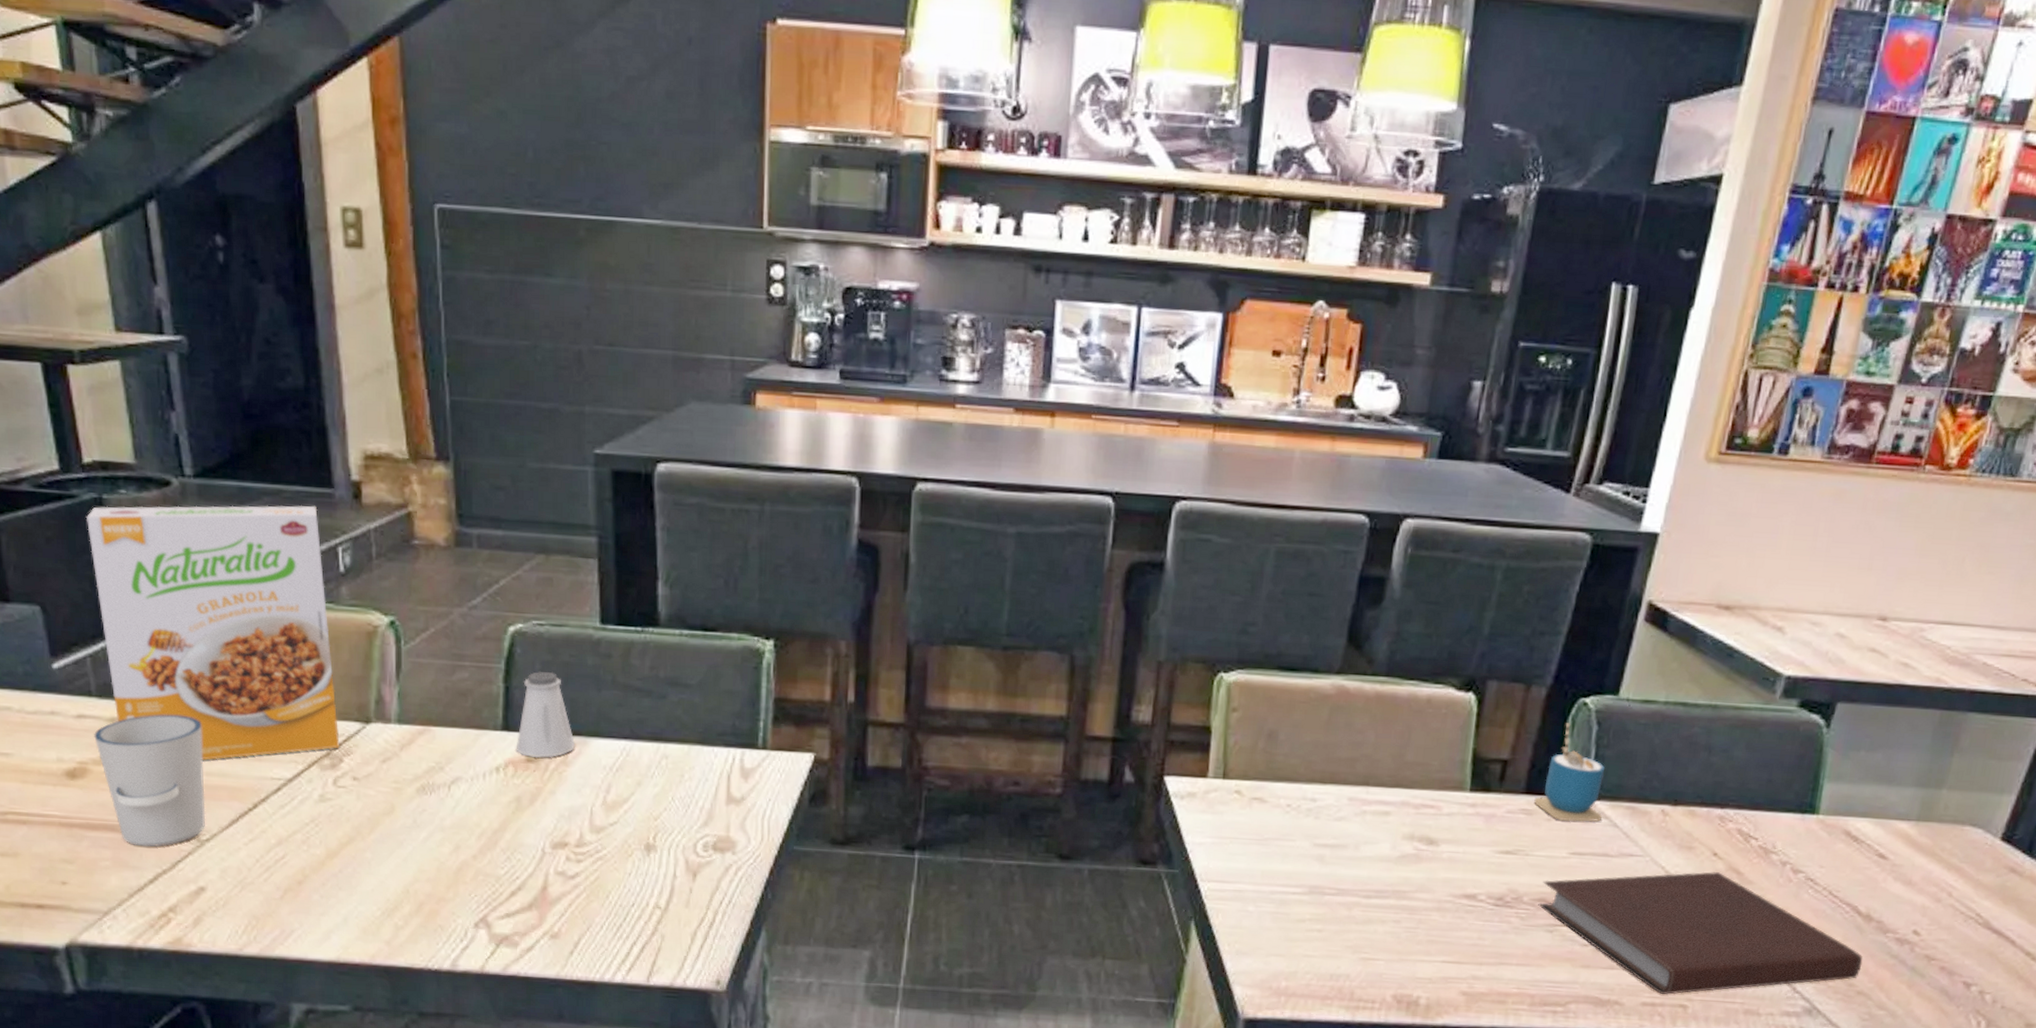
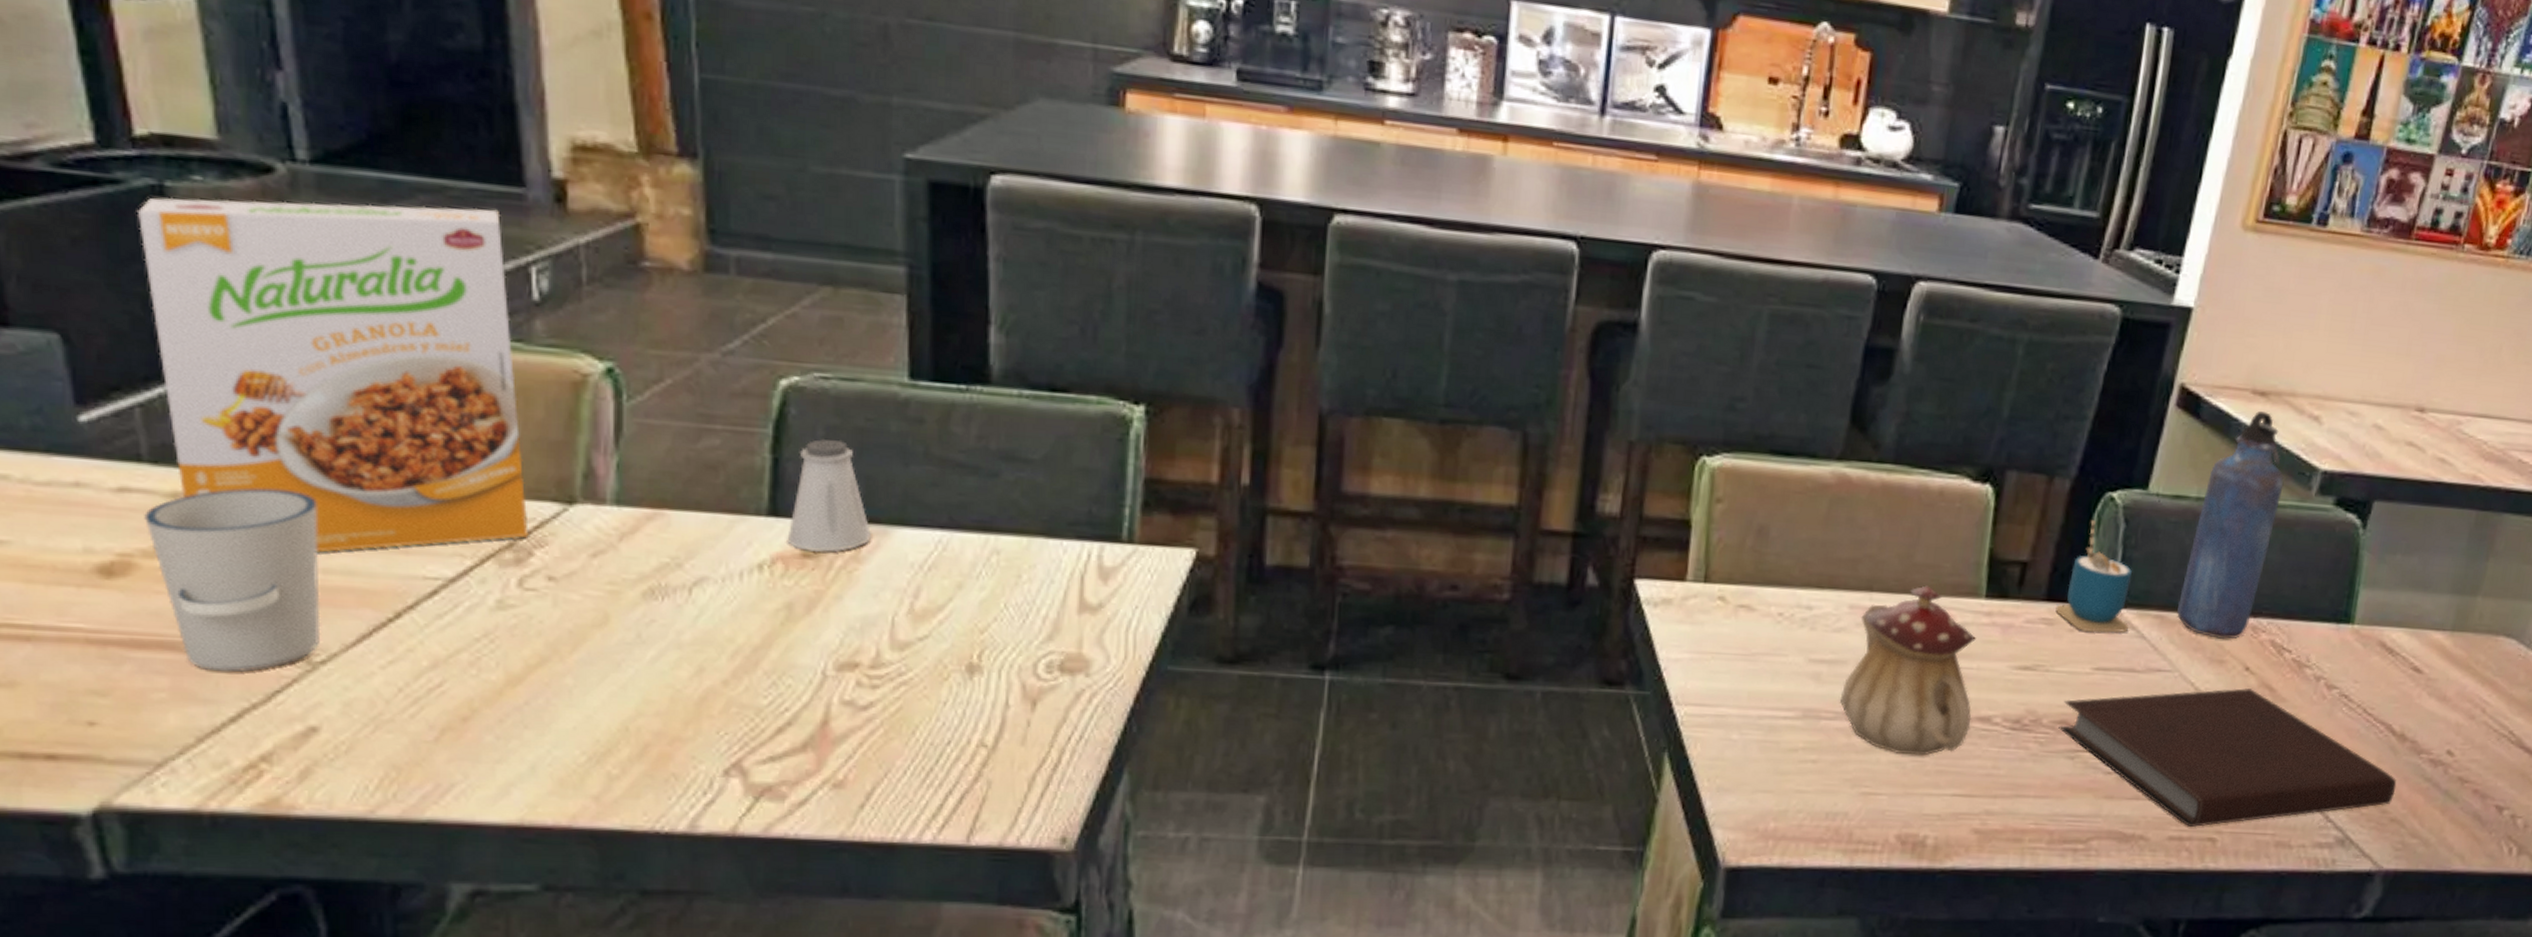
teapot: none [1341,781,1462,927] -> present [1839,585,1976,756]
water bottle: none [1647,623,1749,828] -> present [2177,410,2284,639]

